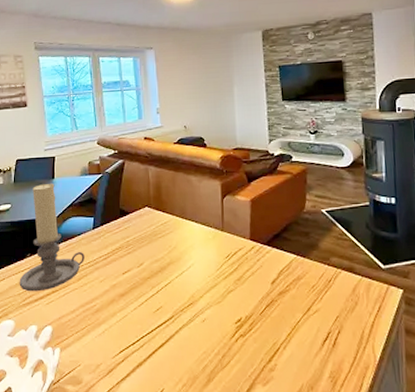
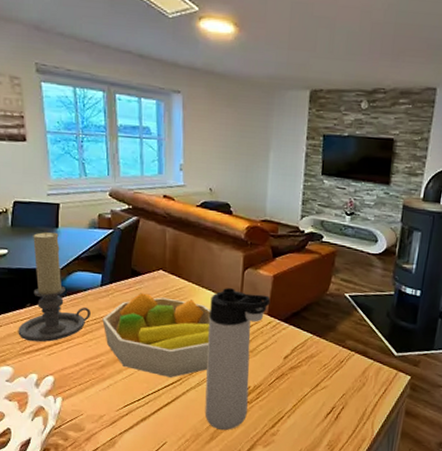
fruit bowl: none [95,231,199,317] -> present [102,293,211,379]
thermos bottle: none [194,217,251,370] -> present [205,288,271,431]

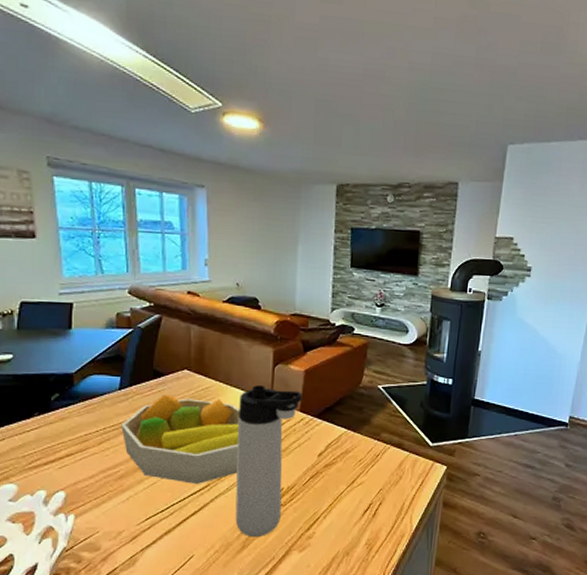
candle holder: present [18,231,91,342] -> none [24,333,108,455]

